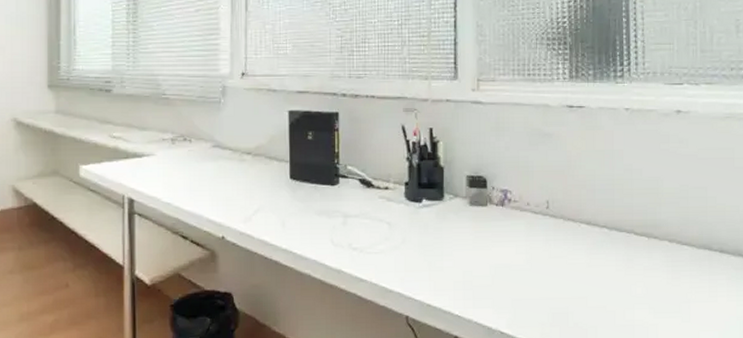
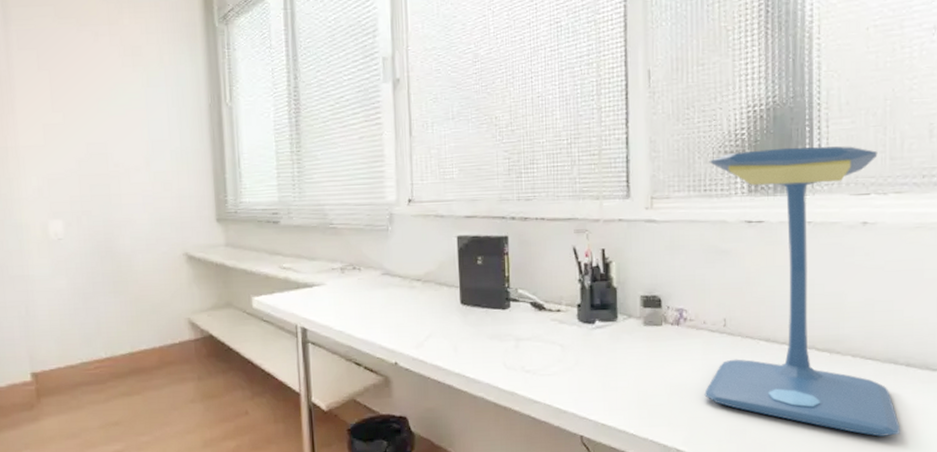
desk lamp: none [528,37,716,322] -> present [704,146,900,437]

